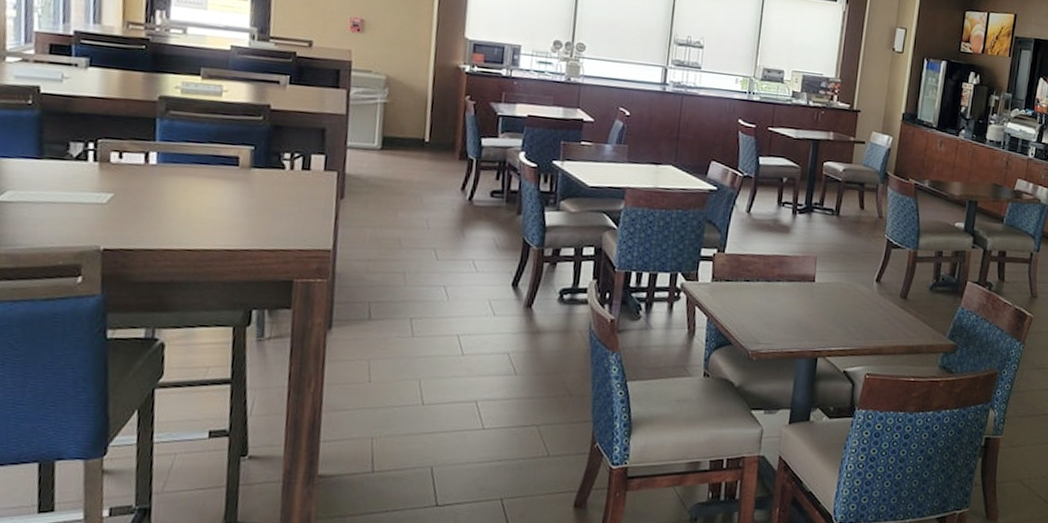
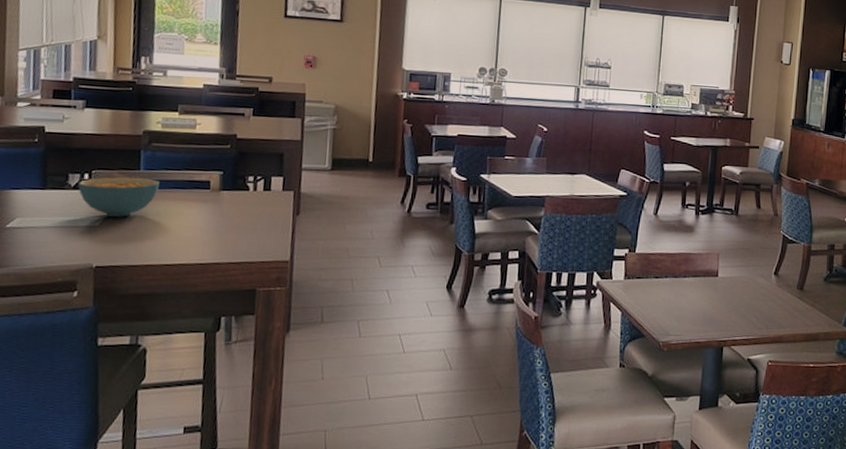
cereal bowl: none [81,147,179,194] -> present [78,177,160,217]

